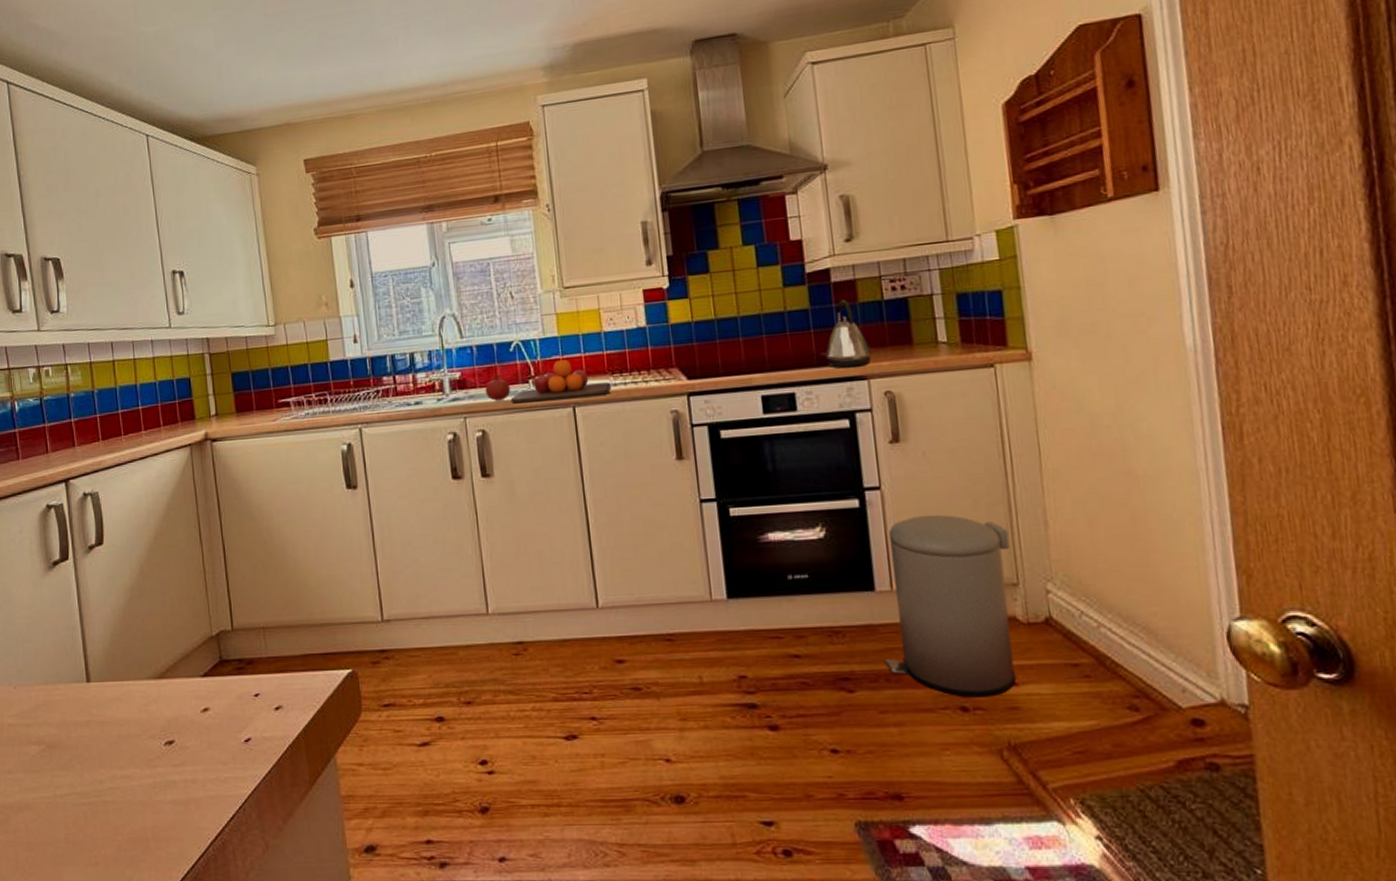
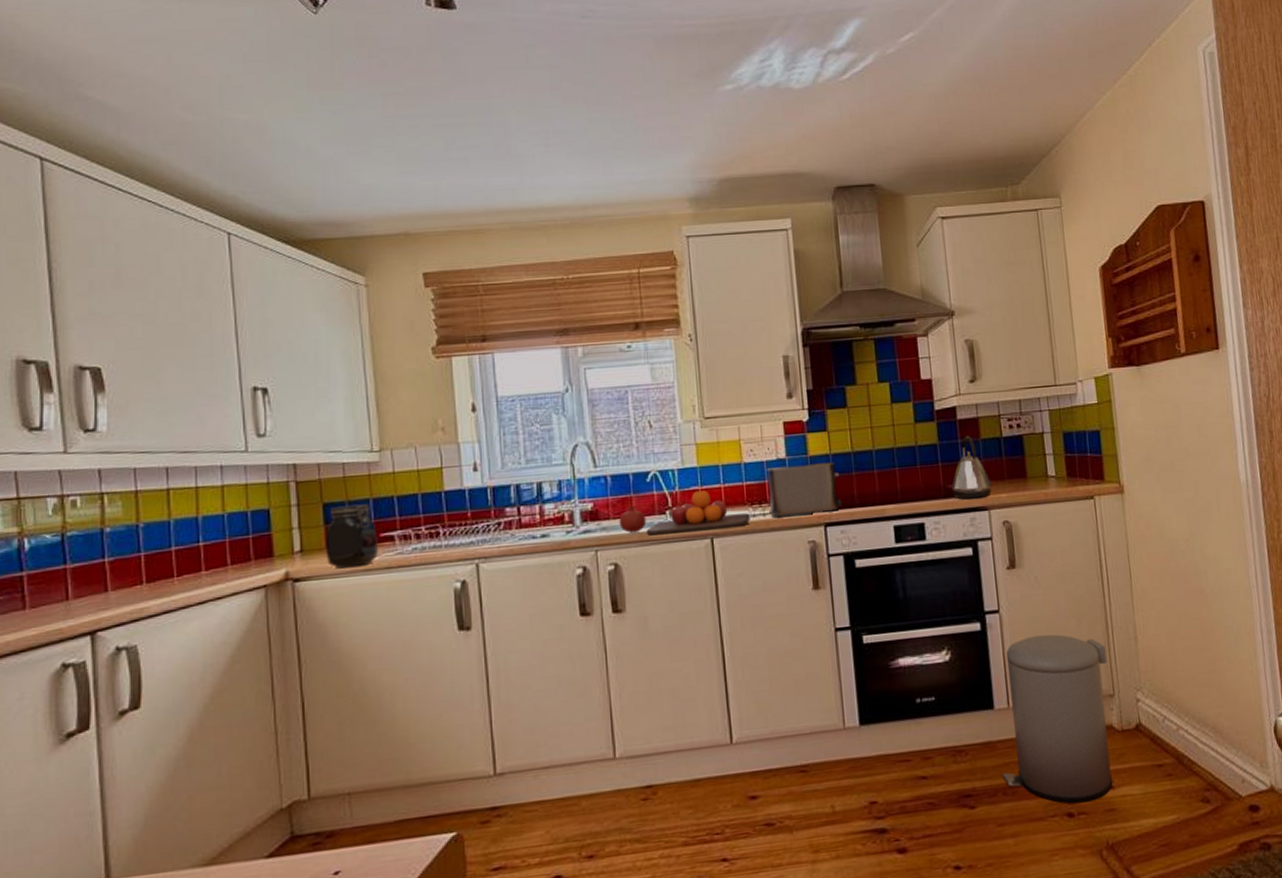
jar: none [234,373,278,431] -> present [325,504,378,569]
toaster: none [626,330,706,387] -> present [766,462,843,518]

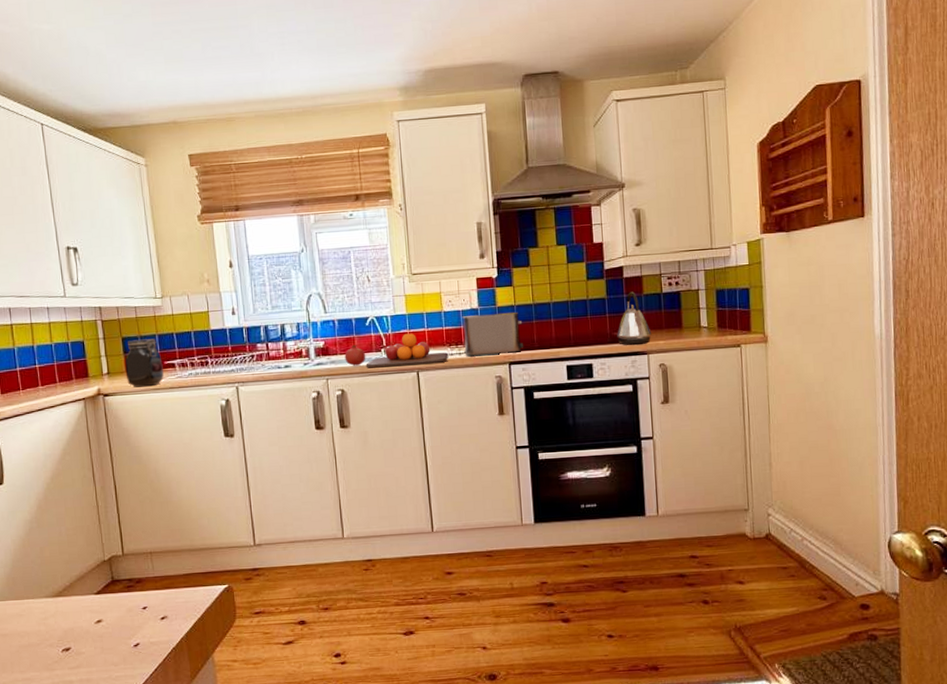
pedal bin: present [1002,634,1113,804] -> none [650,458,744,594]

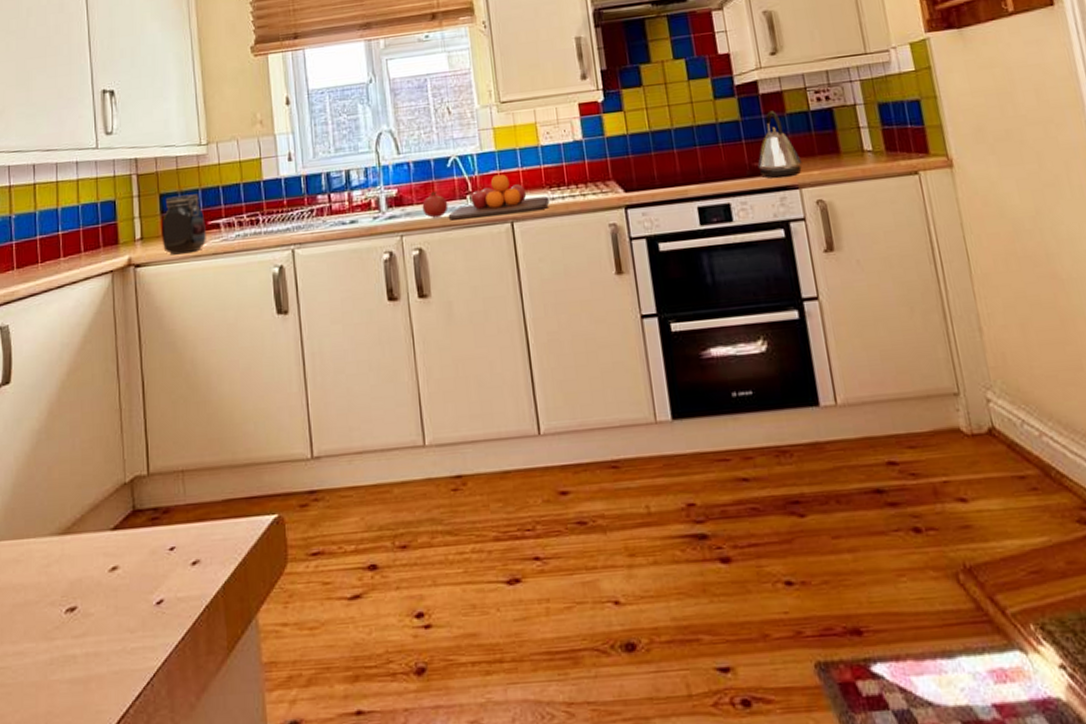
toaster: present [462,312,524,357] -> none [563,142,643,201]

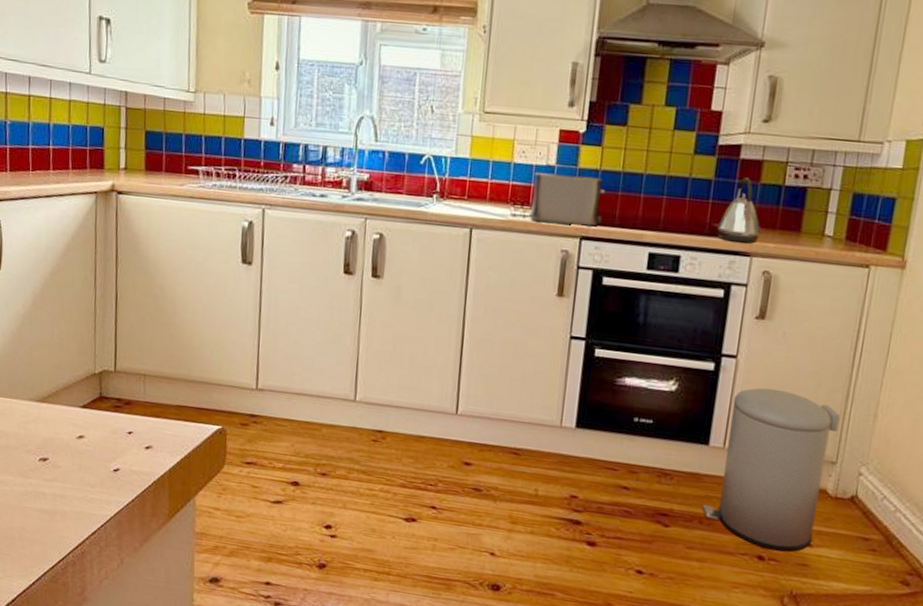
jar: present [161,194,206,255] -> none [144,135,186,191]
fruit: present [422,190,449,218] -> none [389,183,415,209]
chopping board: present [448,174,550,221] -> none [412,181,511,223]
toaster: none [563,142,643,201] -> present [528,172,606,228]
pedal bin: none [829,324,965,517] -> present [701,388,840,552]

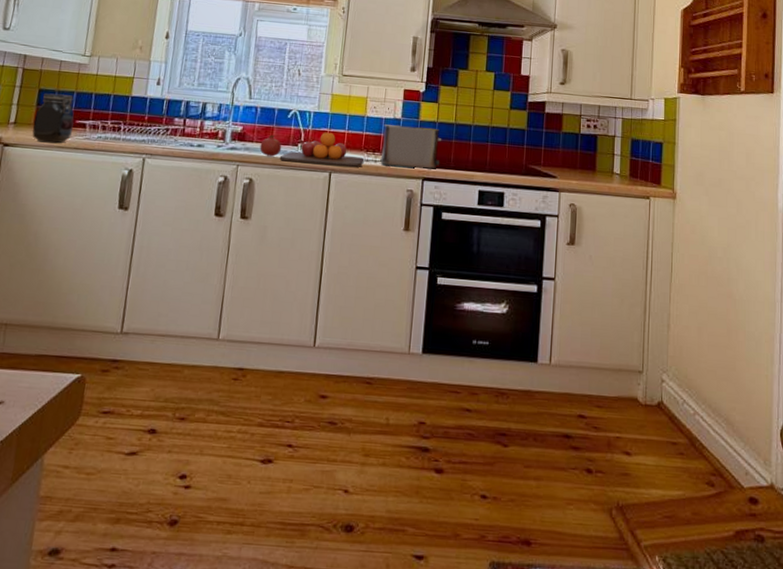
jar: none [144,135,186,191] -> present [32,93,75,143]
fruit: none [389,183,415,209] -> present [259,134,282,157]
chopping board: none [412,181,511,223] -> present [279,132,365,167]
pedal bin: present [701,388,840,552] -> none [535,306,641,463]
kettle: present [717,177,761,245] -> none [532,127,566,182]

